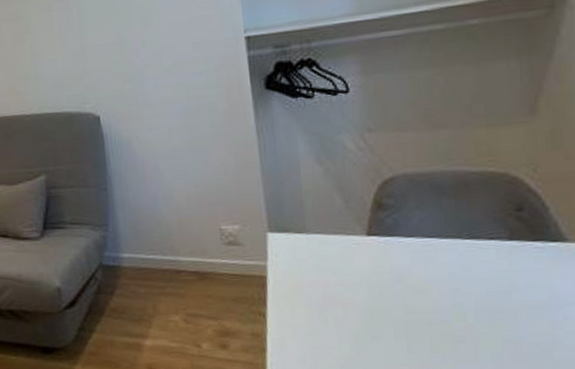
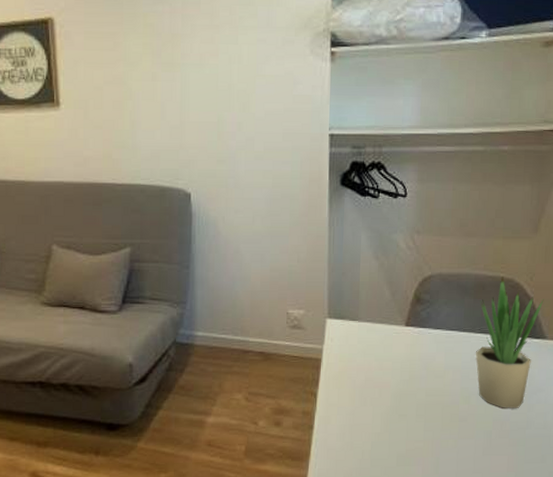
potted plant: none [464,171,558,327] -> present [476,277,544,408]

